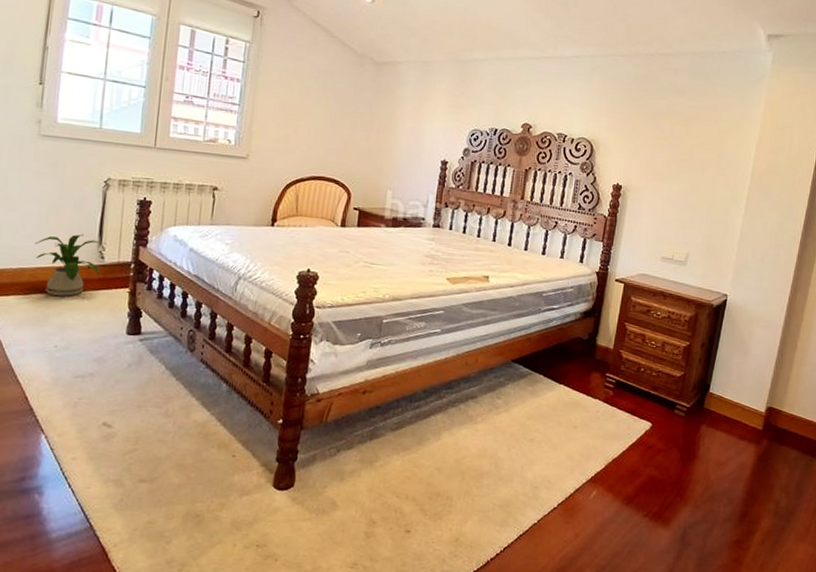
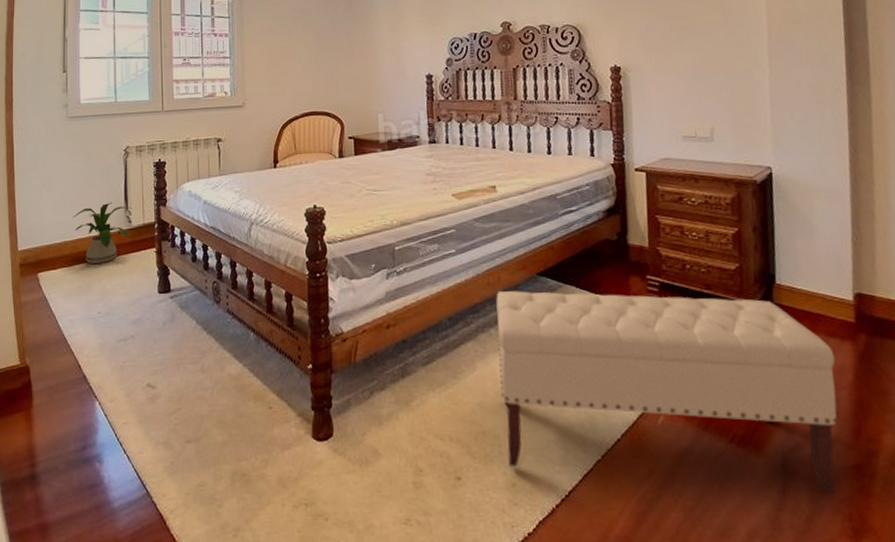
bench: none [456,371,741,560] -> present [496,290,837,493]

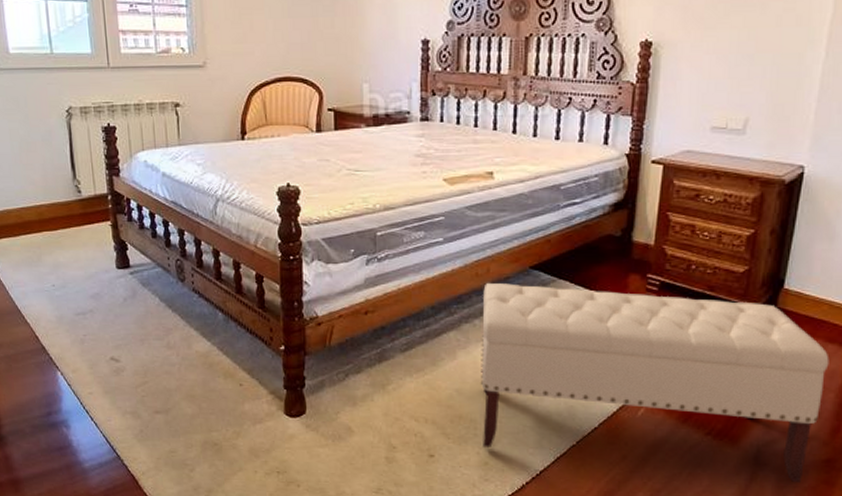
house plant: present [72,202,133,264] -> none [13,169,82,234]

